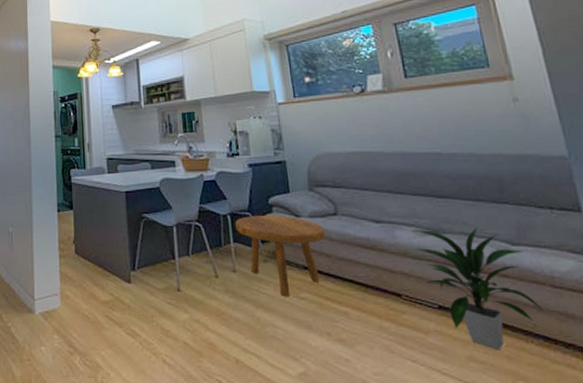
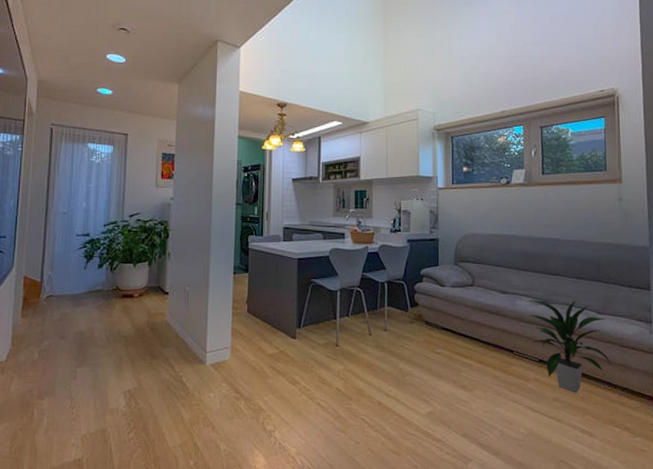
footstool: present [234,216,326,297] -> none [390,284,462,352]

